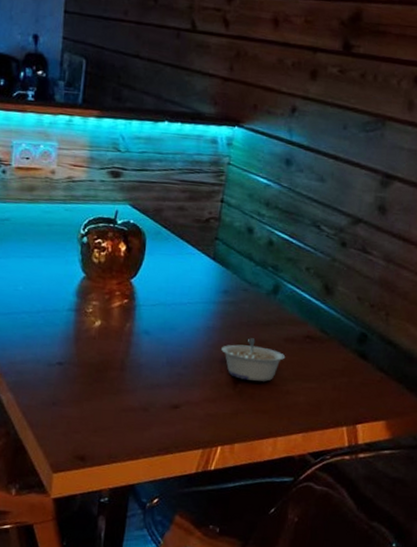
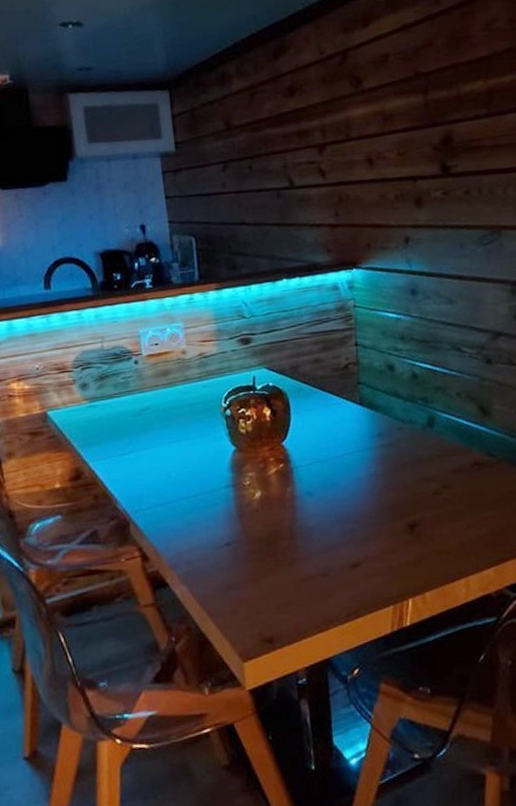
legume: present [221,338,286,382] -> none [389,477,457,523]

